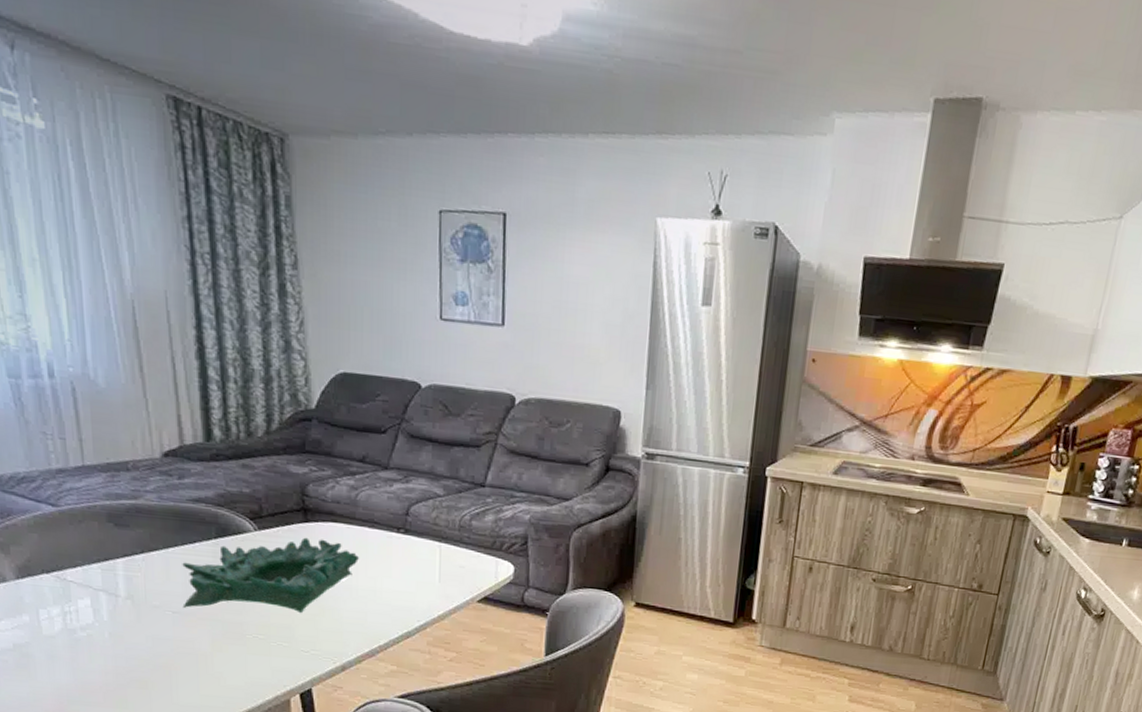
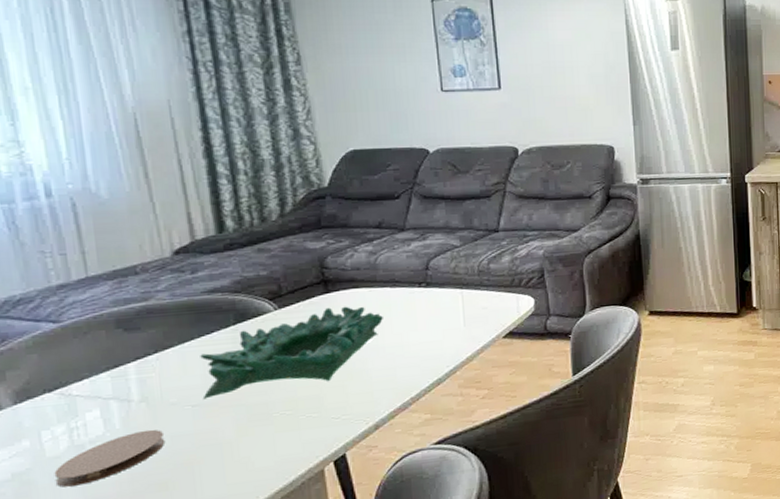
coaster: none [49,627,147,668] -> present [54,429,166,488]

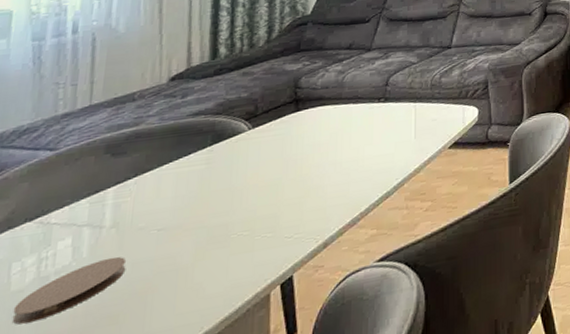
decorative bowl: present [200,306,383,399] -> none [169,123,344,223]

